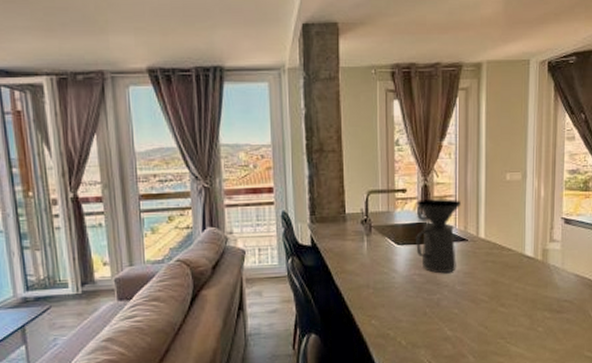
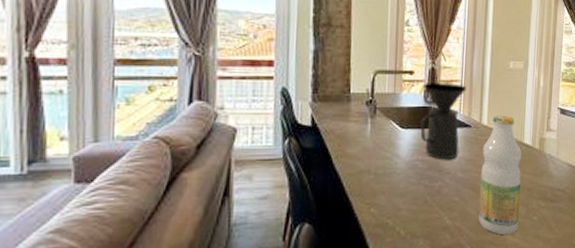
bottle: none [480,227,523,346] -> present [479,115,522,236]

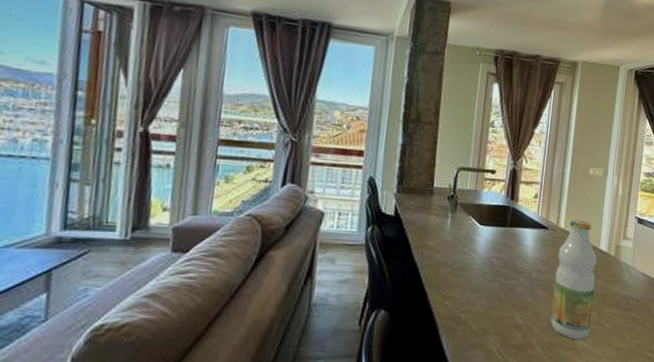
coffee maker: present [420,83,466,159] -> none [498,183,546,259]

